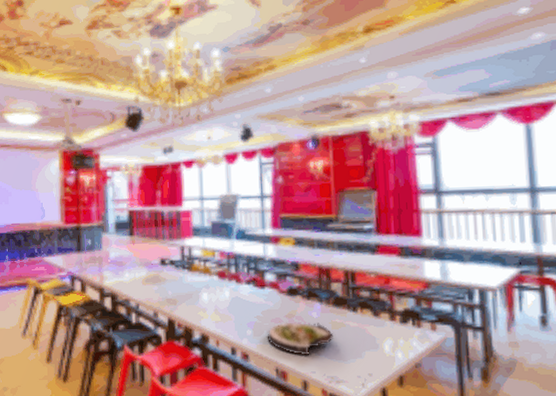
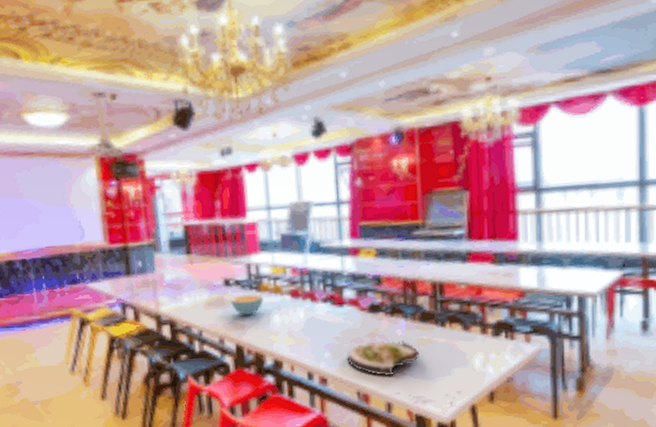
cereal bowl: none [165,273,194,293] -> present [231,293,263,316]

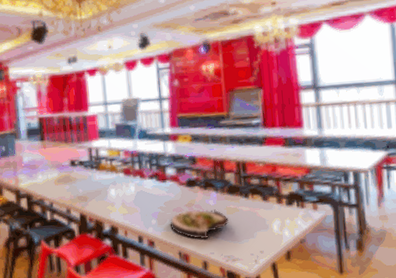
cereal bowl: present [231,293,263,316] -> none [76,172,102,190]

